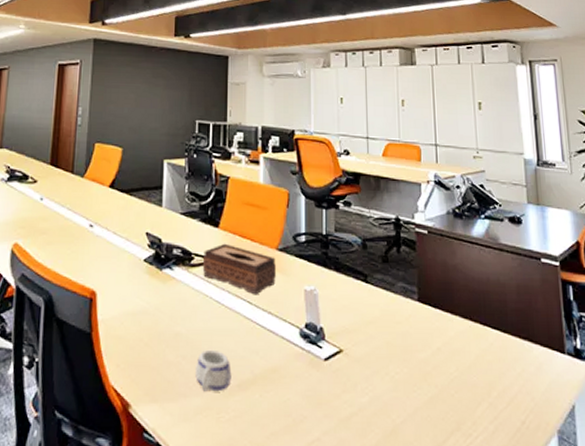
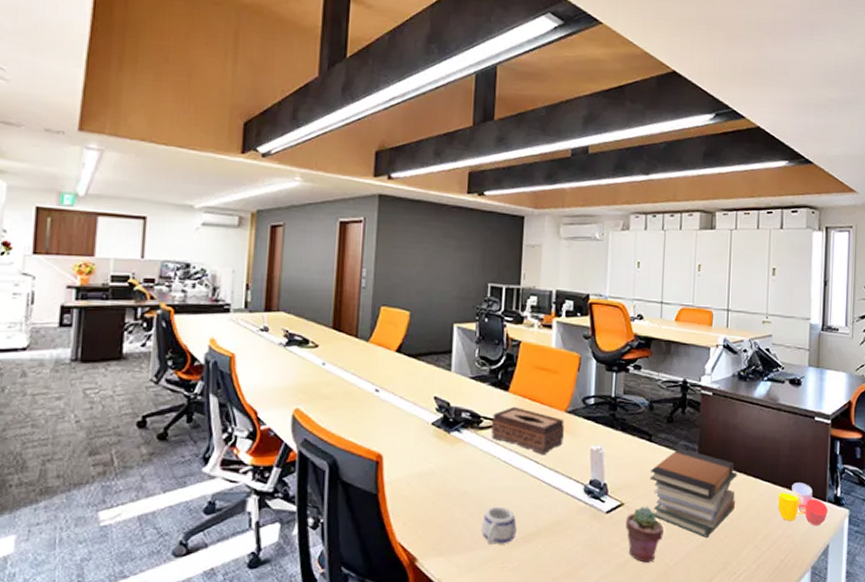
potted succulent: none [346,355,387,418] -> present [626,507,663,563]
book stack: none [368,290,463,392] -> present [649,448,737,538]
cup: none [509,331,569,383] -> present [777,482,829,527]

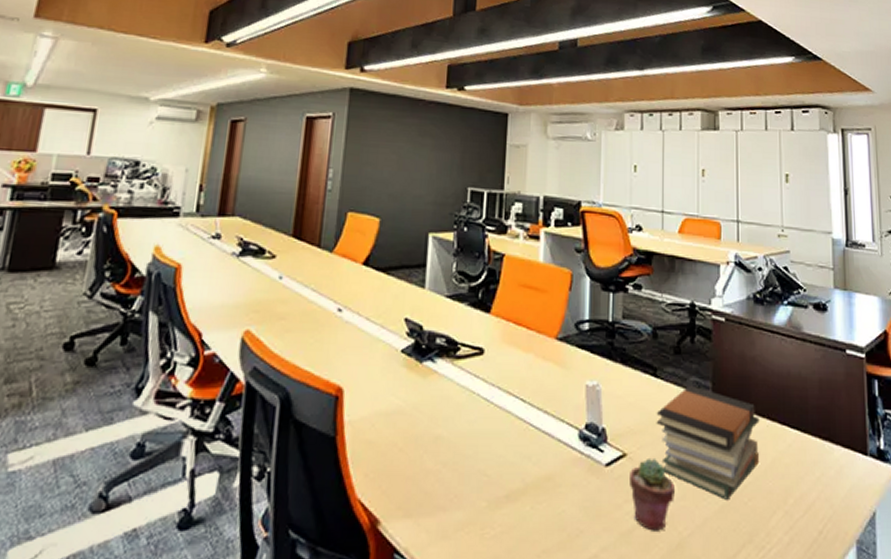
mug: present [481,506,517,545] -> none [457,455,500,504]
tissue box: present [491,406,564,455] -> none [469,331,554,392]
cup: present [777,482,829,527] -> none [809,431,872,488]

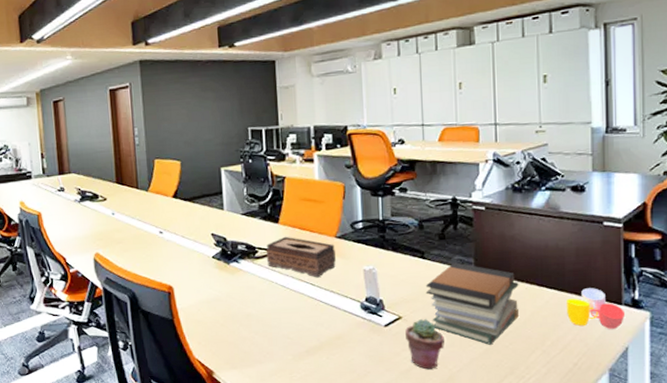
tissue box: none [469,331,554,392] -> present [266,236,336,278]
cup: none [809,431,872,488] -> present [565,288,626,330]

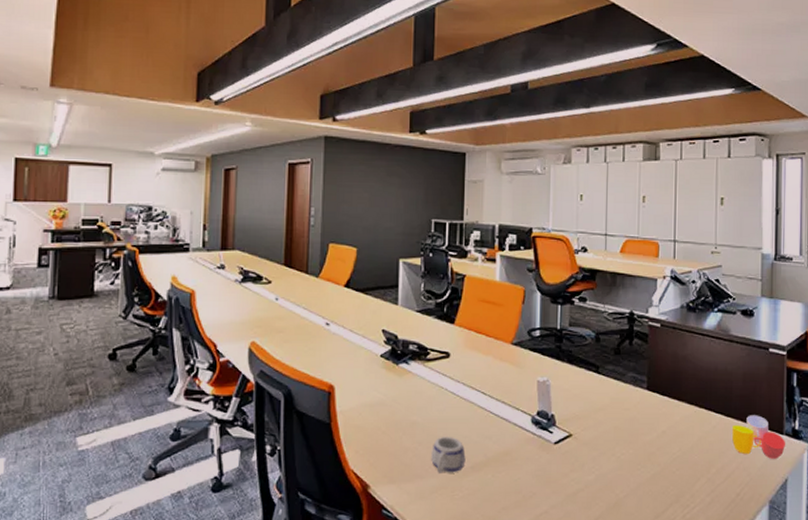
tissue box: present [266,236,336,278] -> none [438,338,510,387]
mug: none [267,325,301,358] -> present [431,436,466,473]
potted succulent: present [405,319,444,370] -> none [575,438,613,494]
book stack: present [425,262,519,345] -> none [598,379,688,470]

